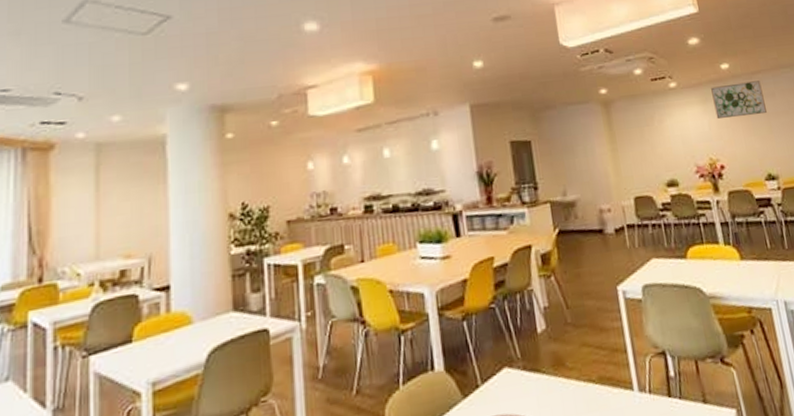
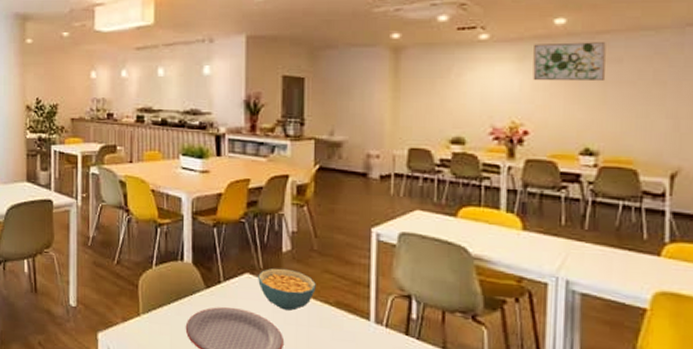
cereal bowl: none [517,351,577,402] -> present [258,268,316,311]

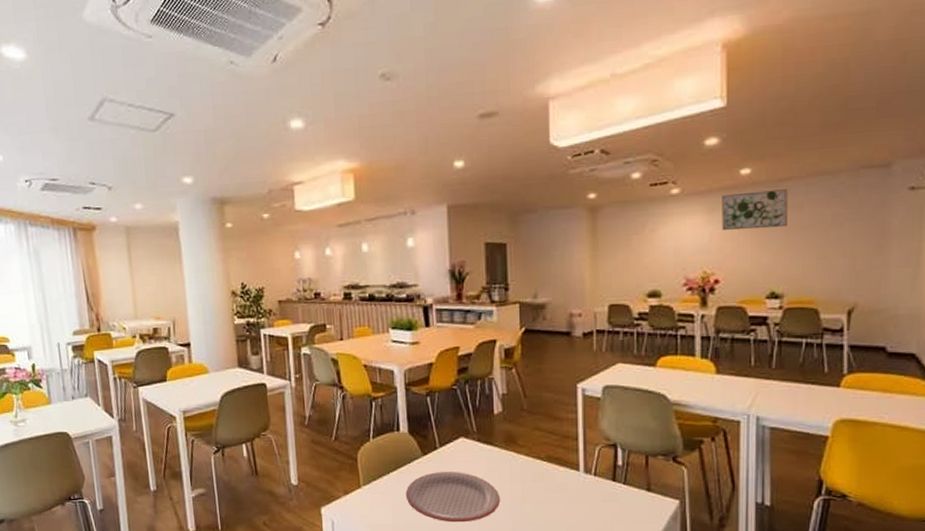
cereal bowl: present [258,268,316,311] -> none [472,429,527,469]

